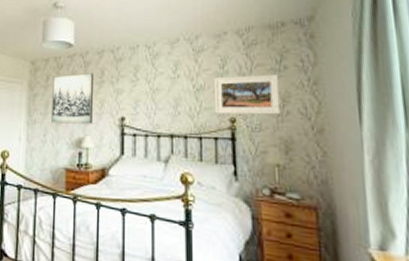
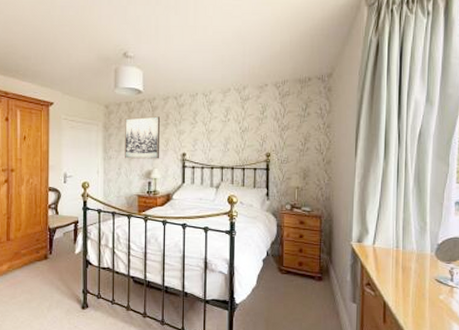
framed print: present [215,75,281,115] -> none [256,119,304,151]

